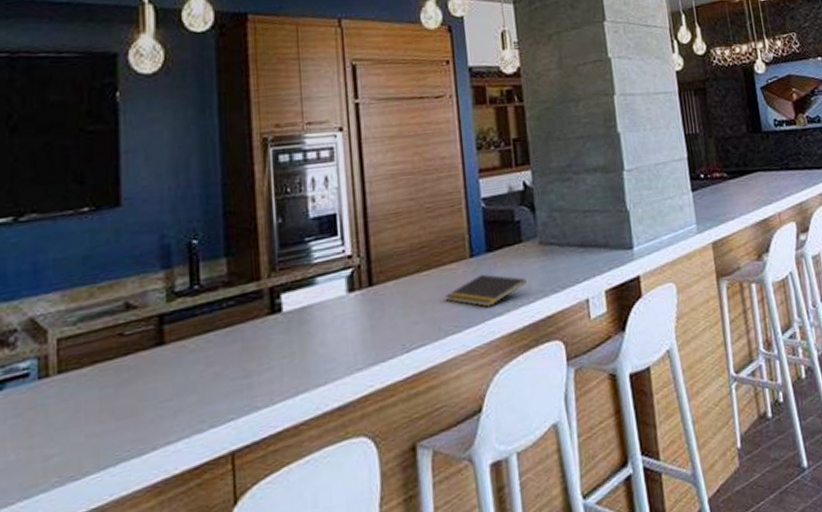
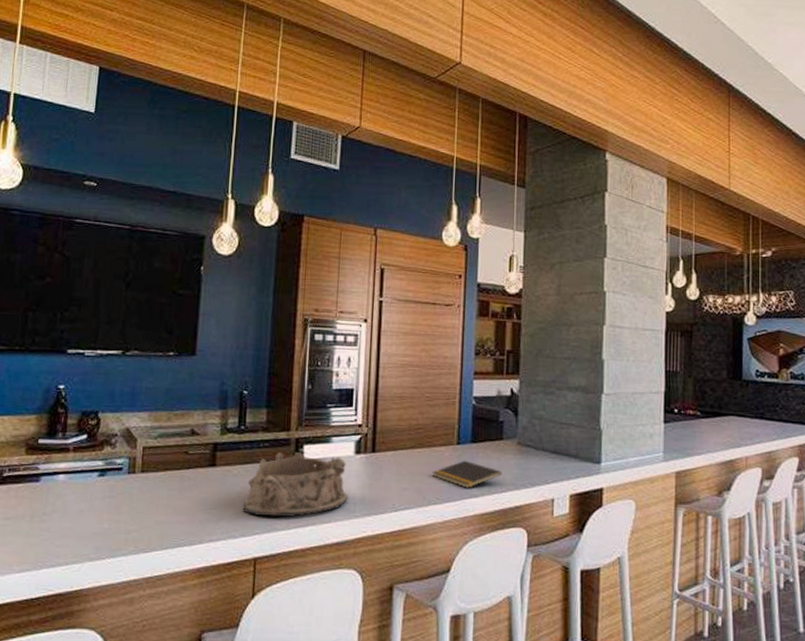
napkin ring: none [208,300,346,397] -> present [243,452,348,517]

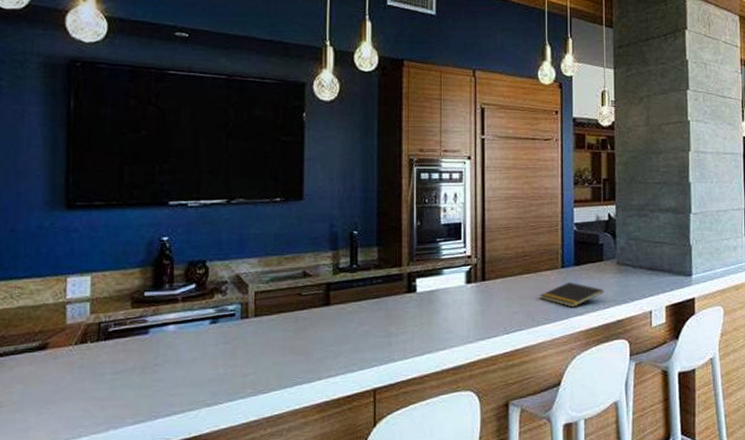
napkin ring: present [243,452,348,517] -> none [360,286,461,349]

